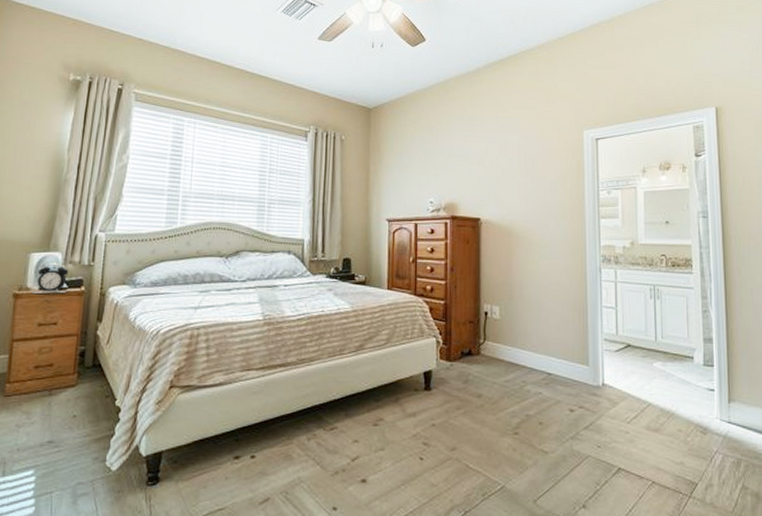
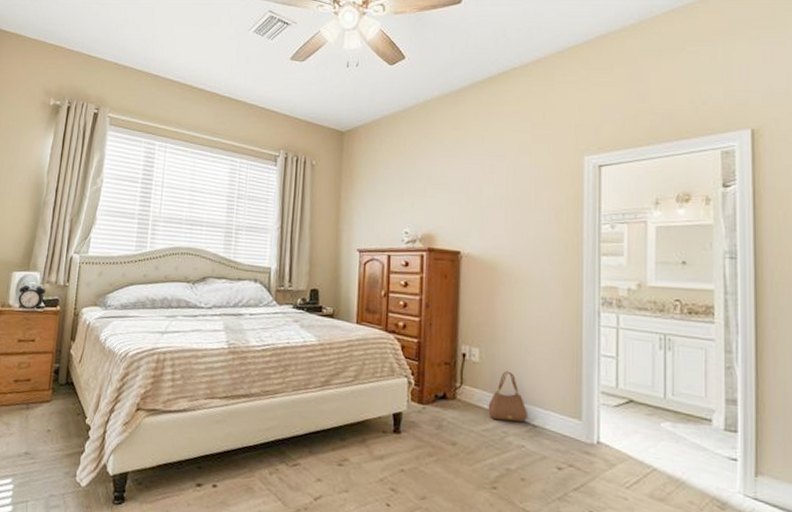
handbag: none [509,326,543,372] -> present [488,371,527,423]

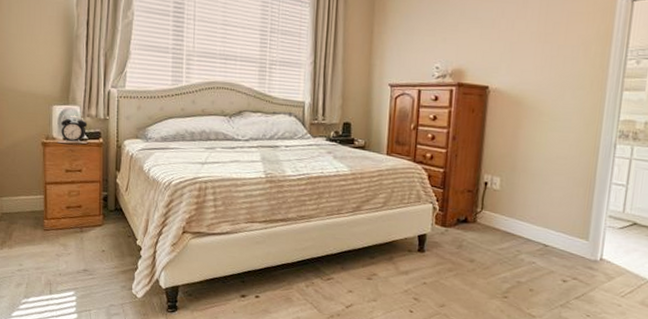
handbag: present [488,371,527,423] -> none [504,197,540,243]

